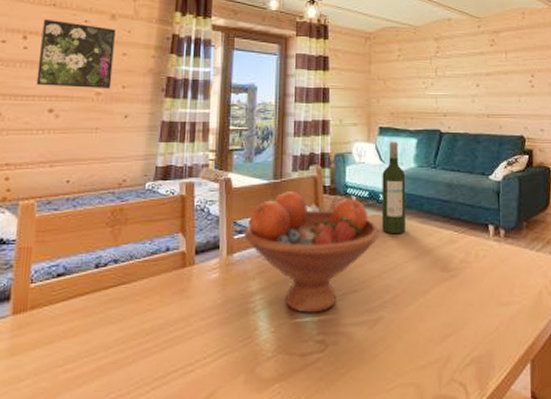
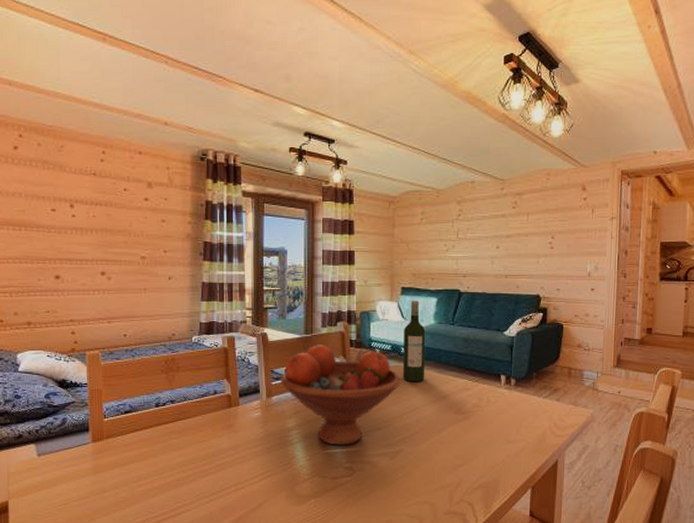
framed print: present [36,19,115,90] -> none [86,188,154,254]

